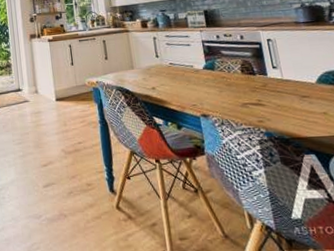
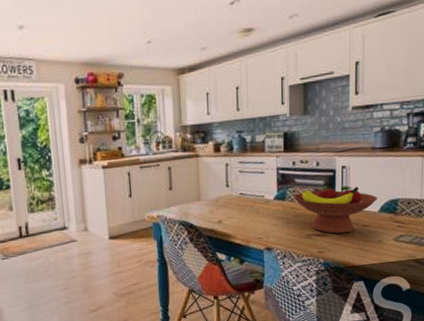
fruit bowl: none [222,57,312,104] -> present [293,185,377,234]

